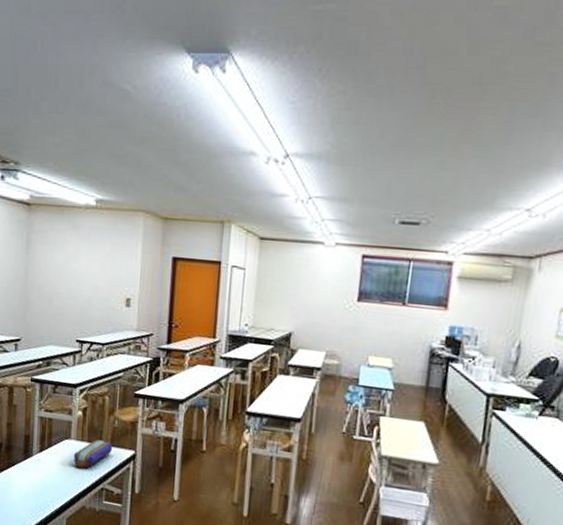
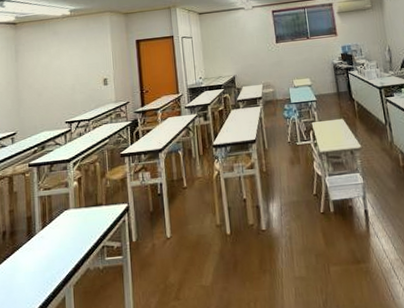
pencil case: present [74,439,112,469] -> none [74,202,107,233]

